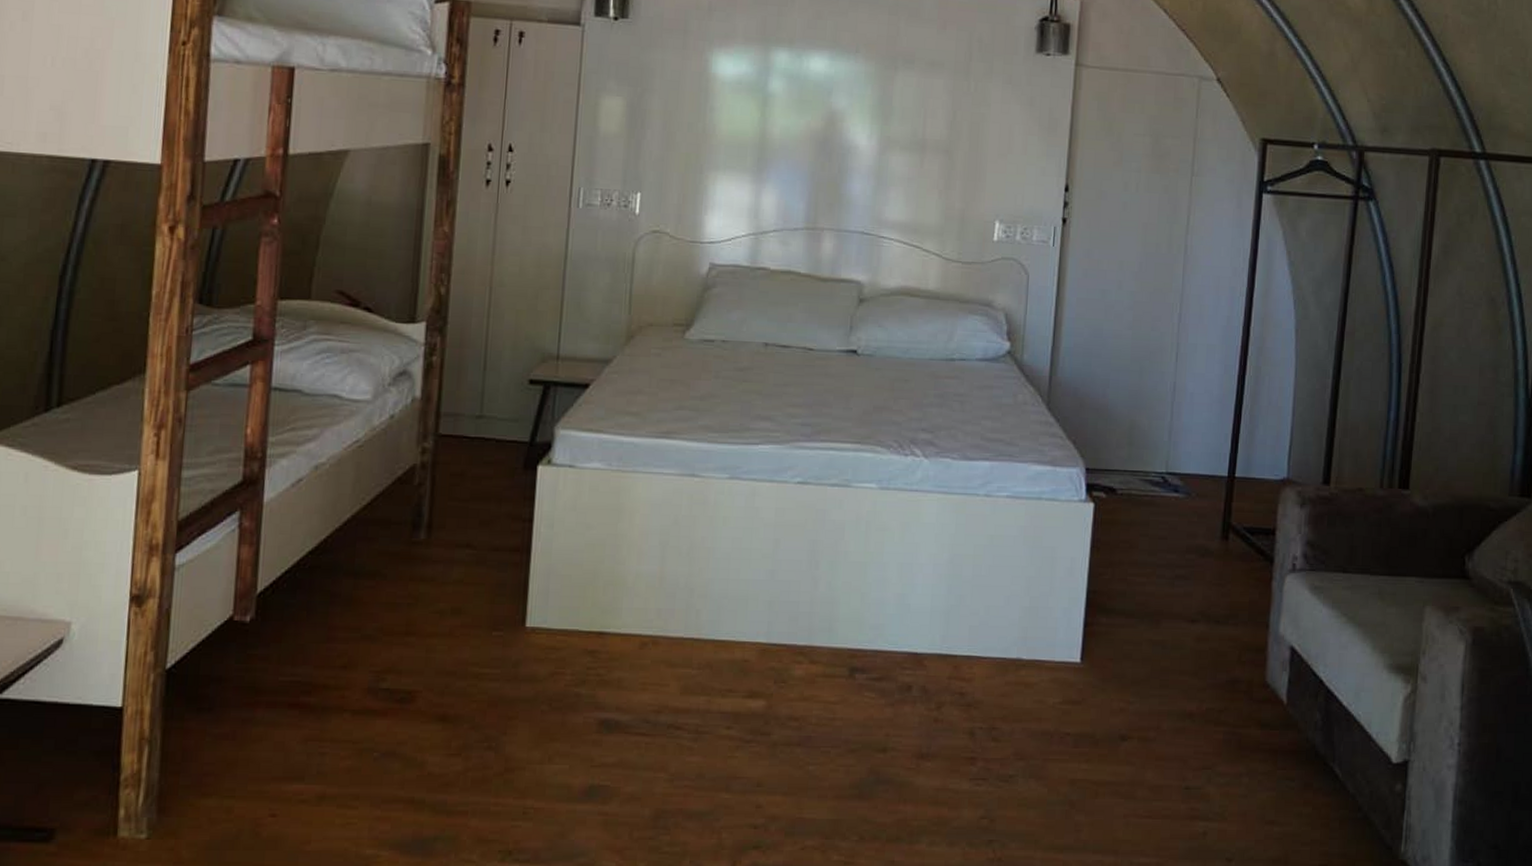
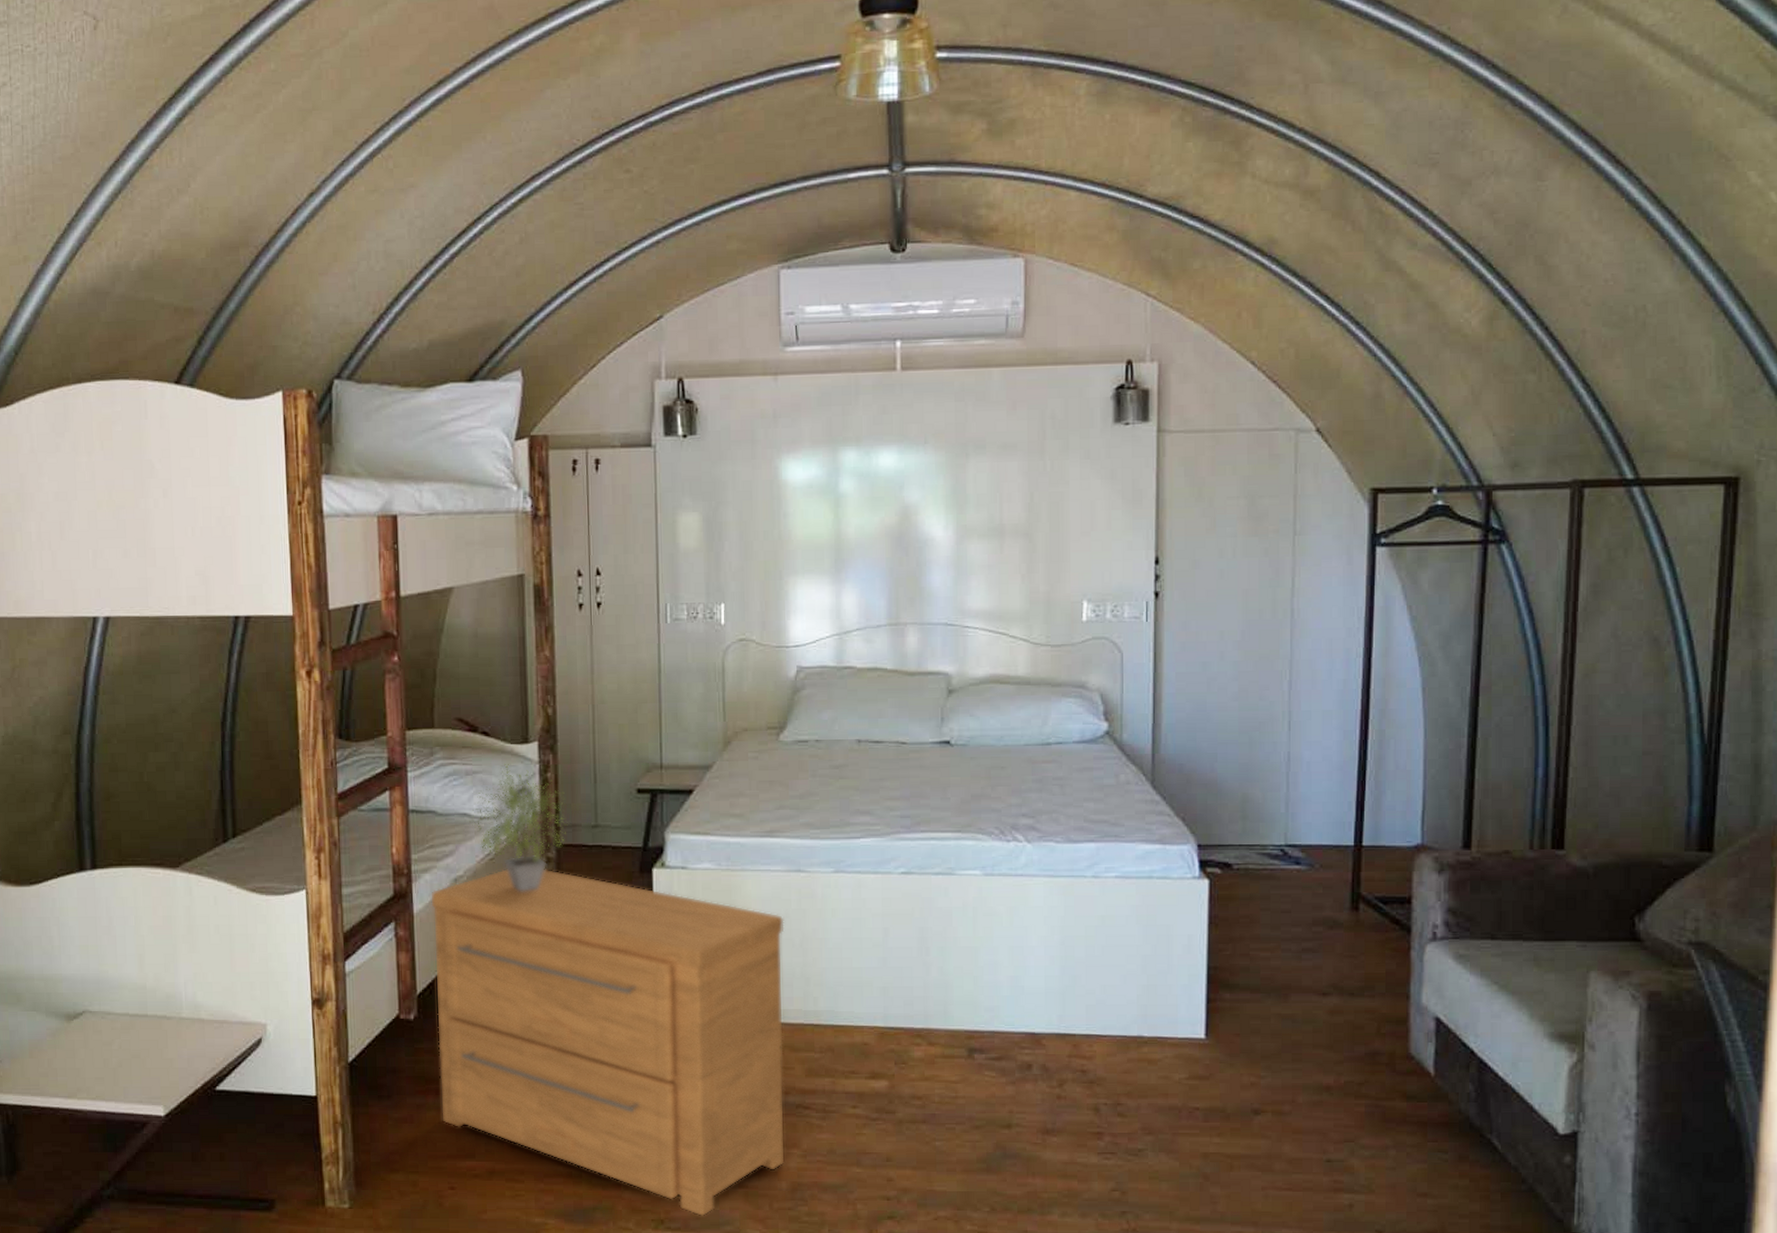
chest of drawers: none [269,458,673,846] -> present [431,869,785,1216]
potted plant: none [339,344,450,484] -> present [469,764,568,892]

